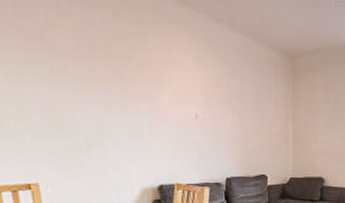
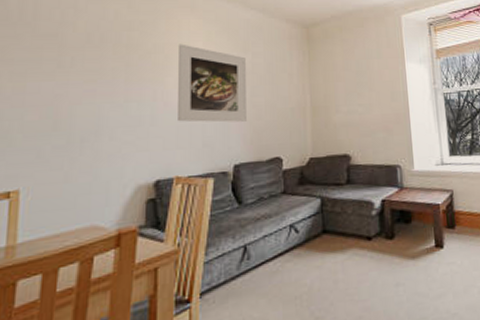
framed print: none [169,61,237,142] -> present [178,43,248,123]

